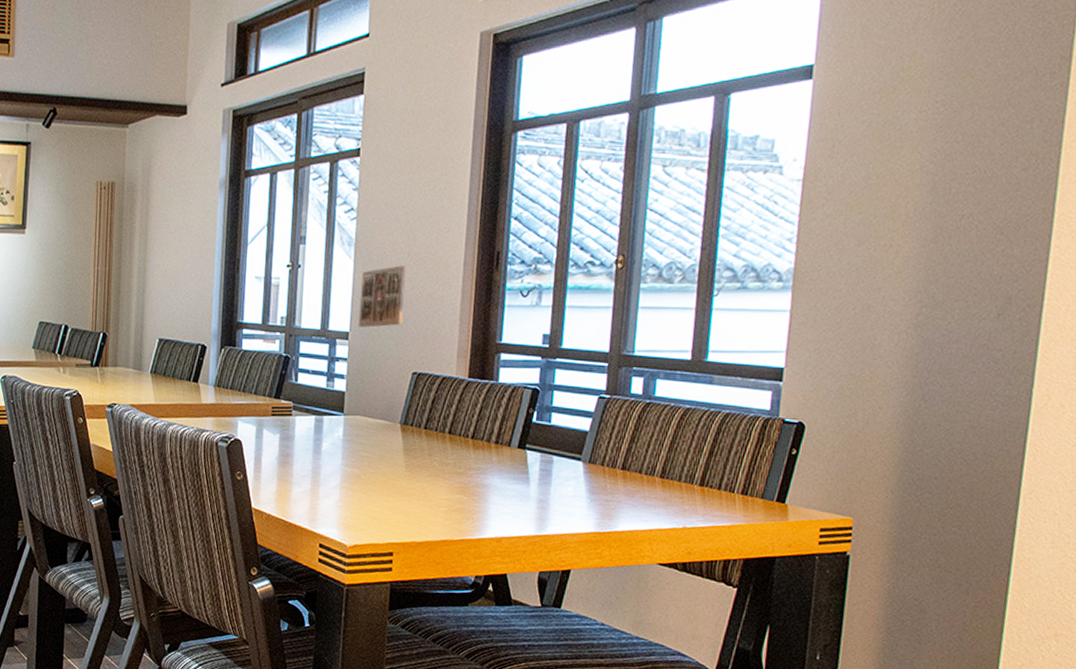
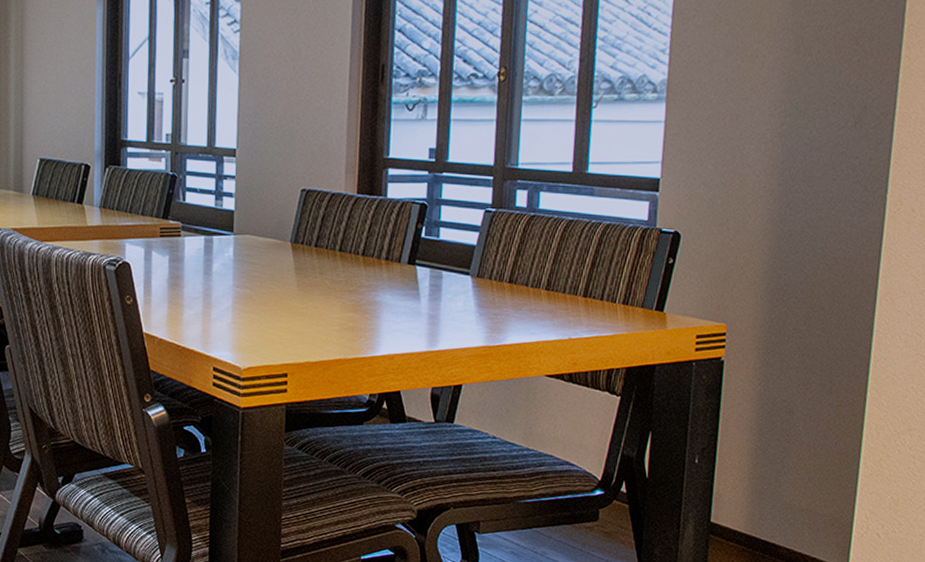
religious icon: present [358,265,406,327] -> none [245,79,292,144]

